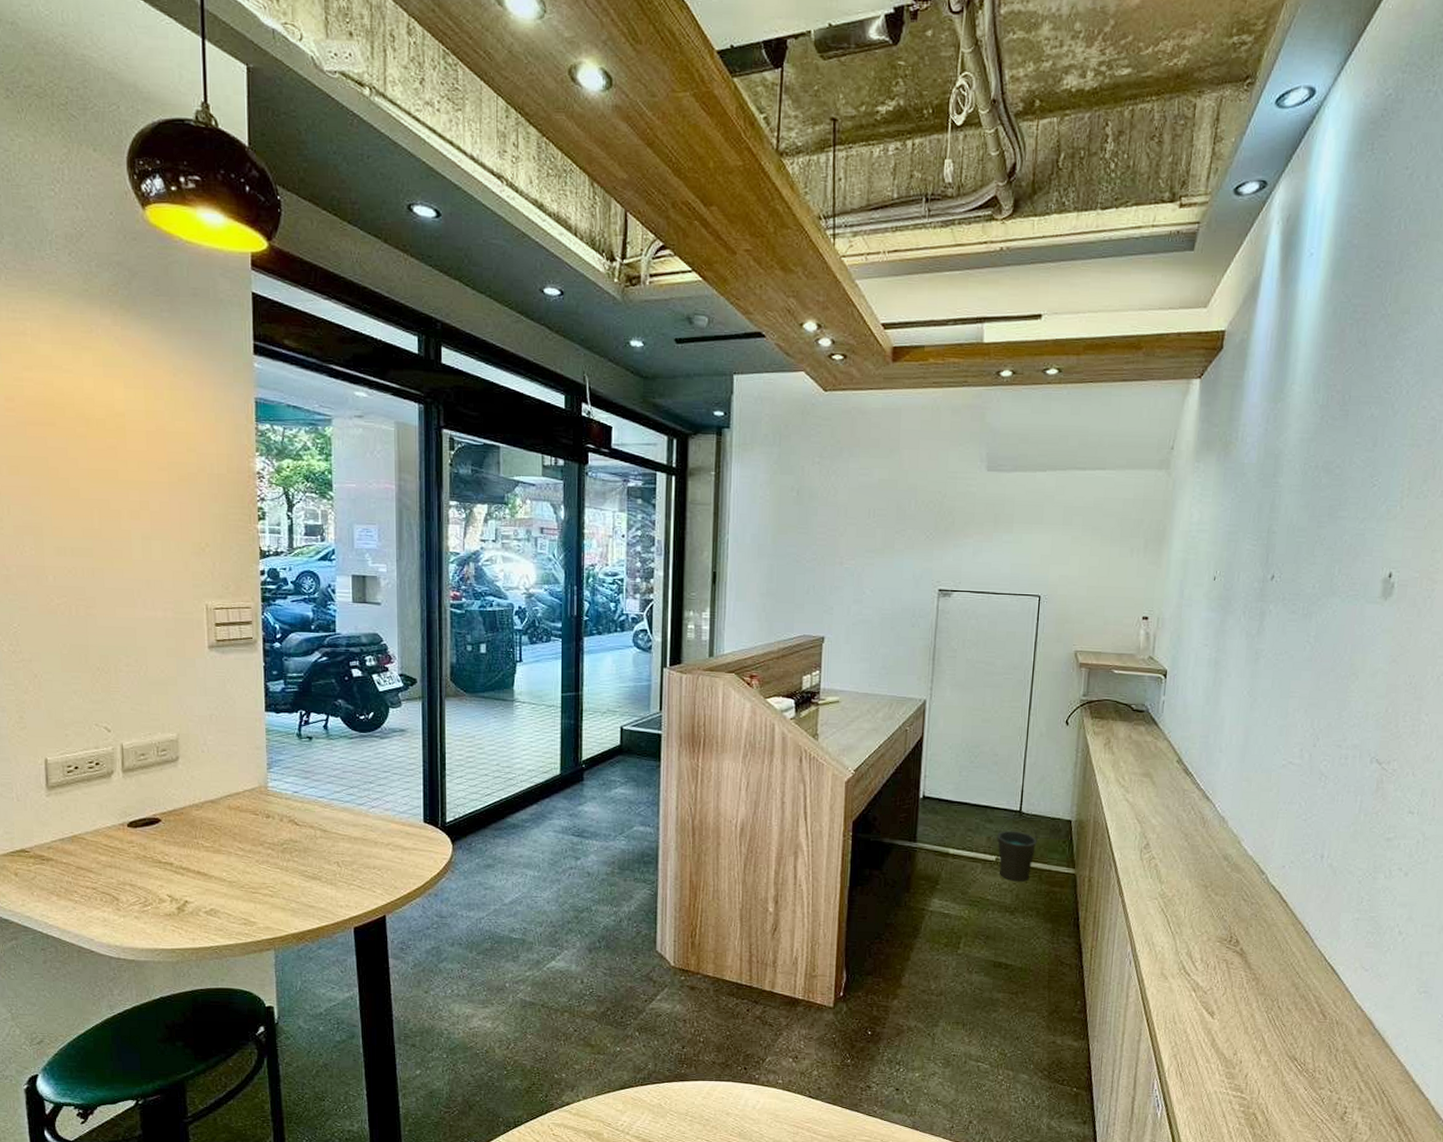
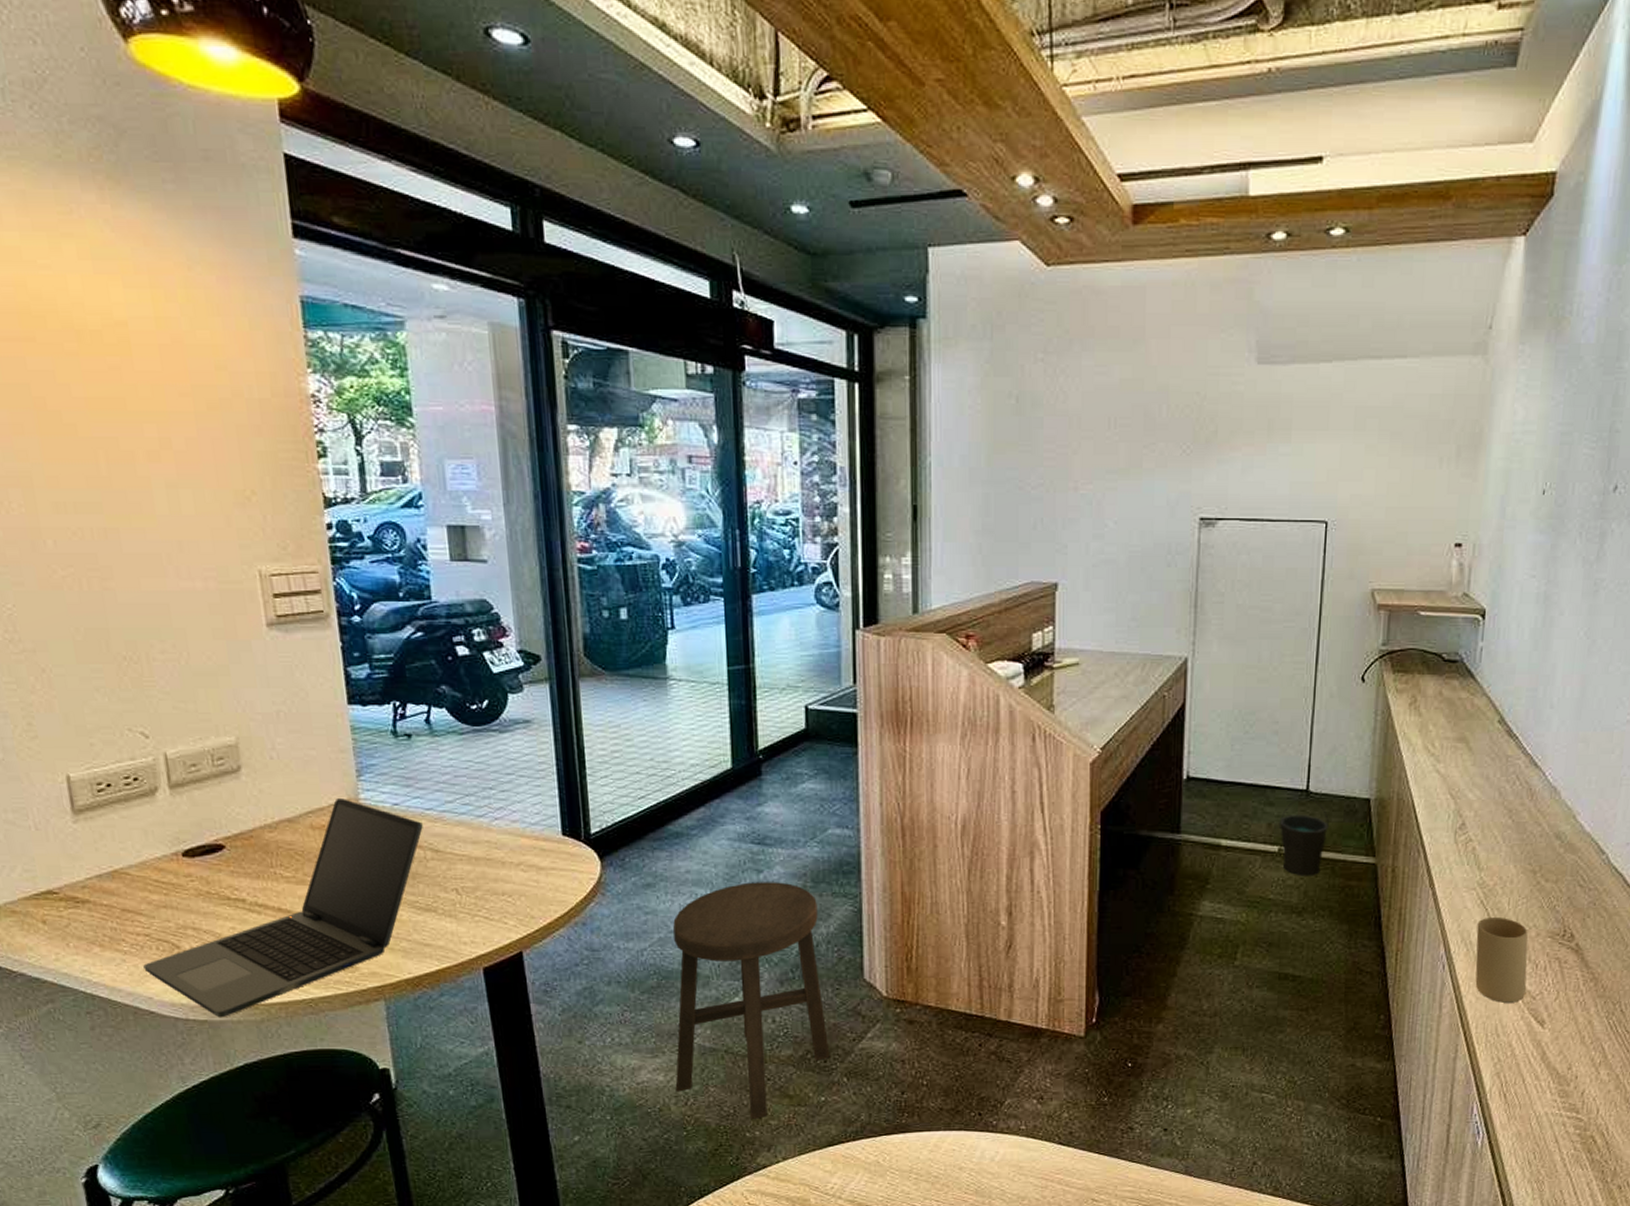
laptop: none [89,785,315,959] -> present [143,797,423,1018]
stool: none [500,867,626,1064] -> present [673,882,830,1120]
cup: none [1156,922,1201,996] -> present [1475,916,1529,1003]

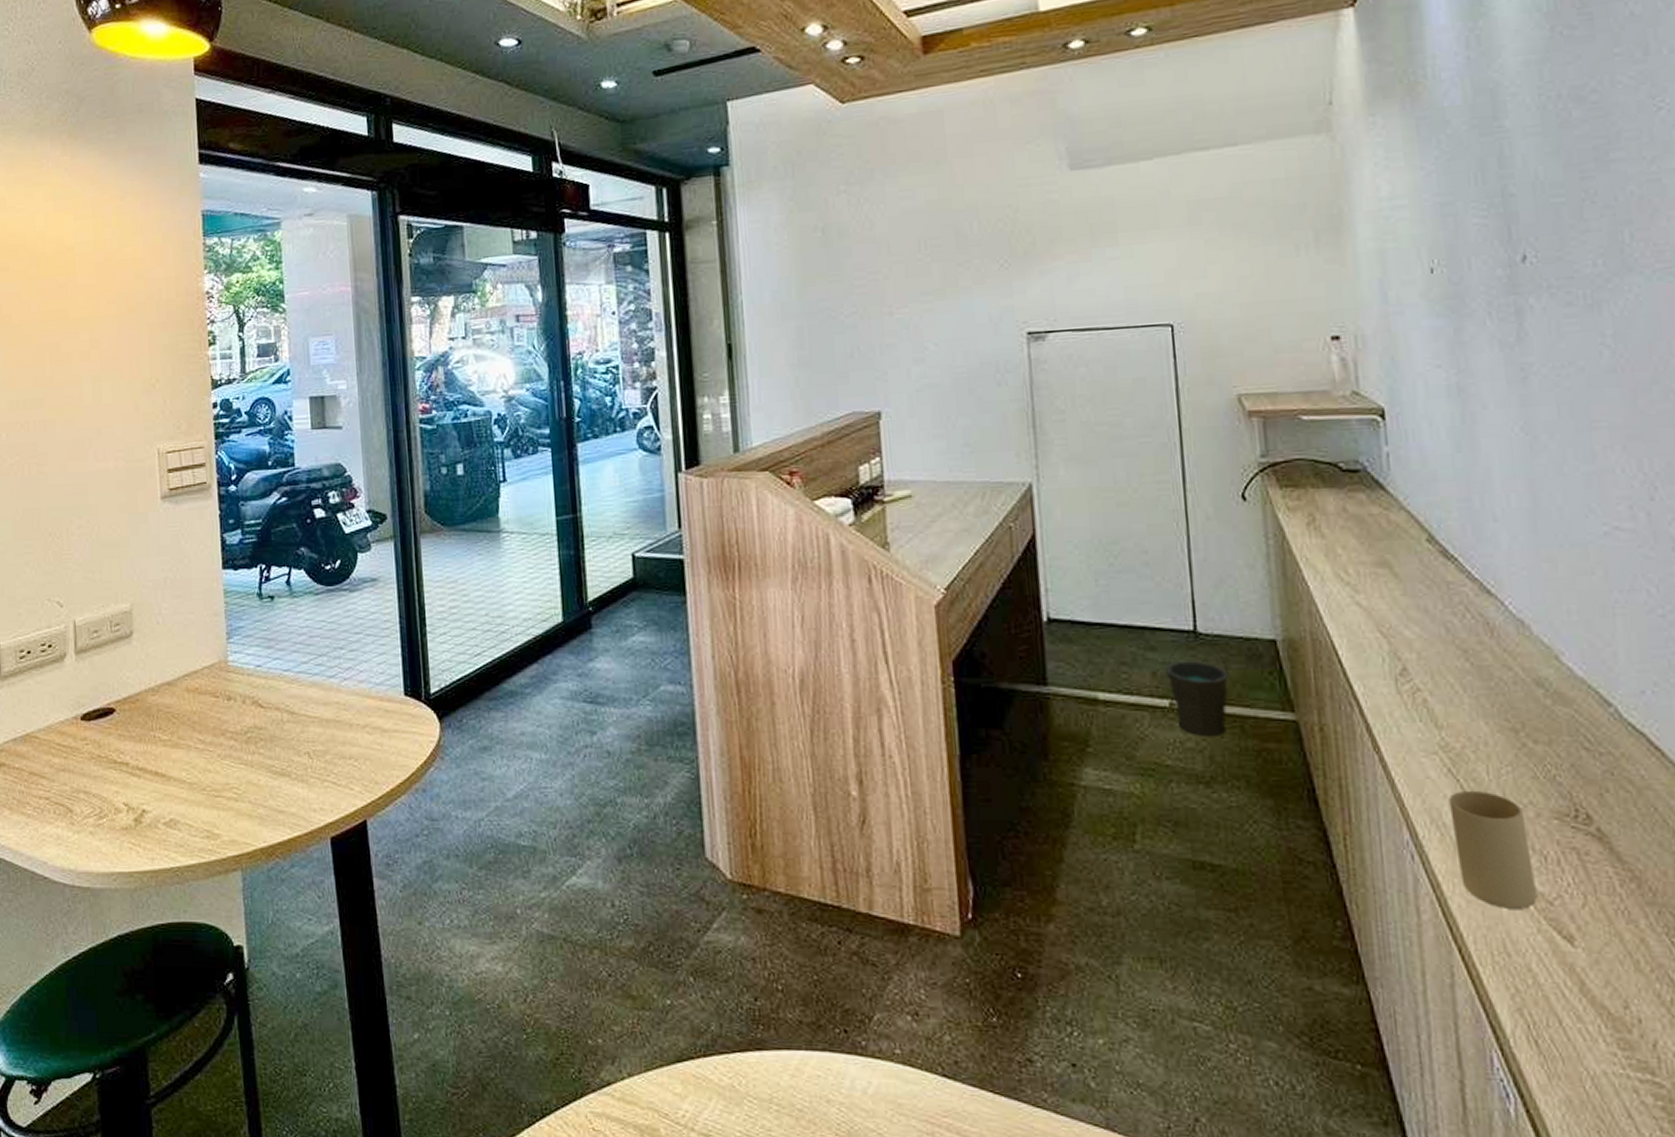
laptop: present [143,797,423,1018] -> none [42,660,281,885]
stool: present [673,882,830,1120] -> none [509,745,674,1024]

